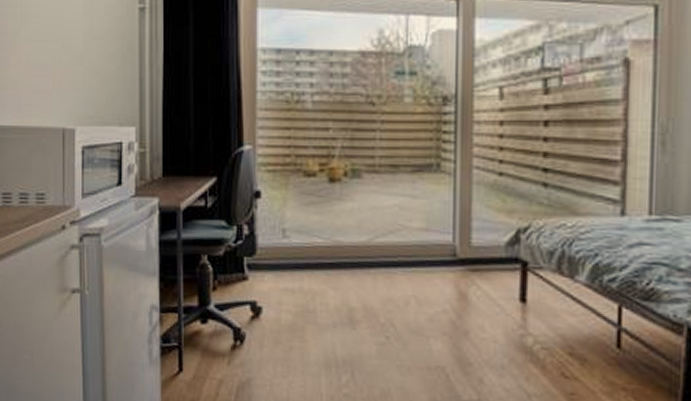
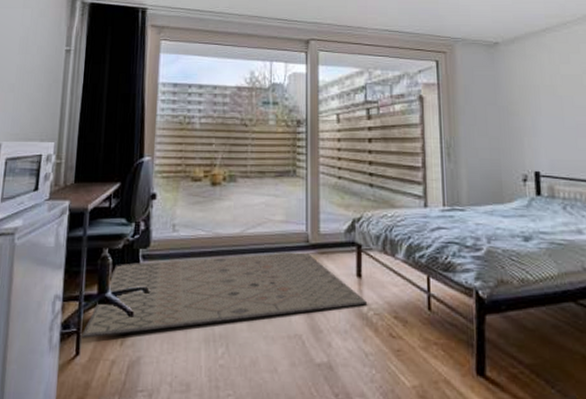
rug: none [184,267,532,355] -> present [81,252,367,338]

